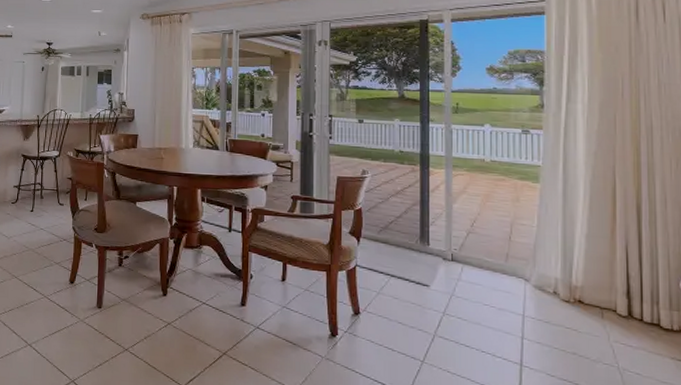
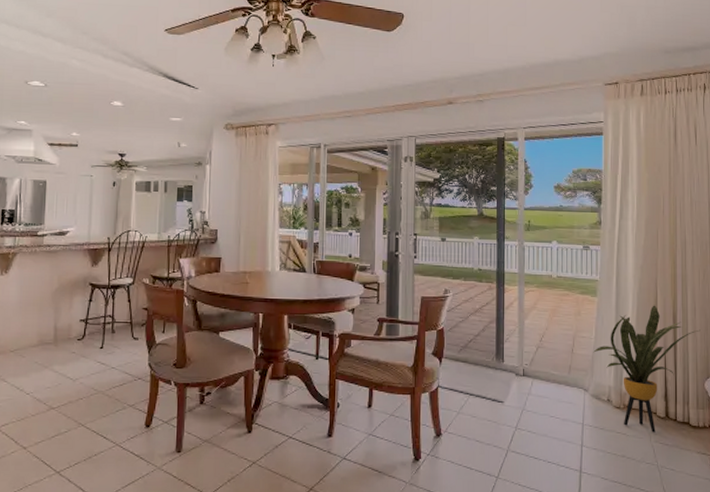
house plant: none [535,194,673,332] -> present [593,305,700,433]

